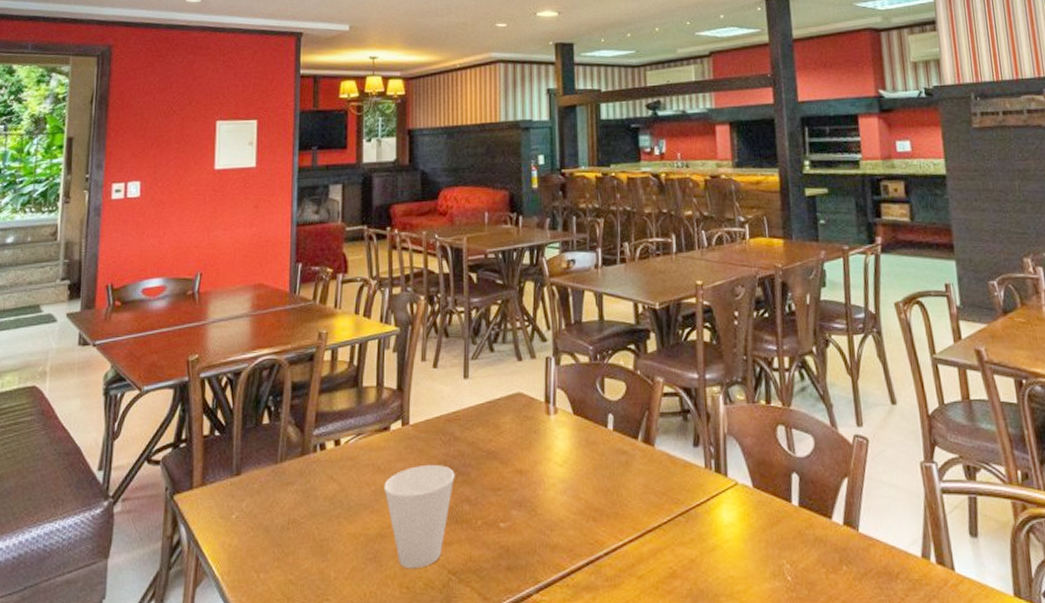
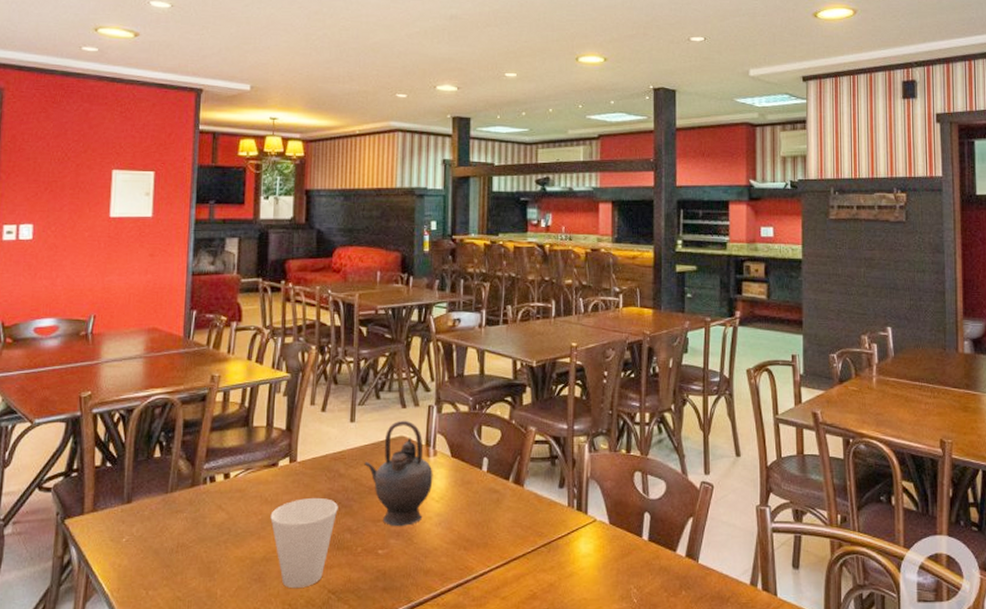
teapot: none [480,374,555,496] -> present [364,420,433,527]

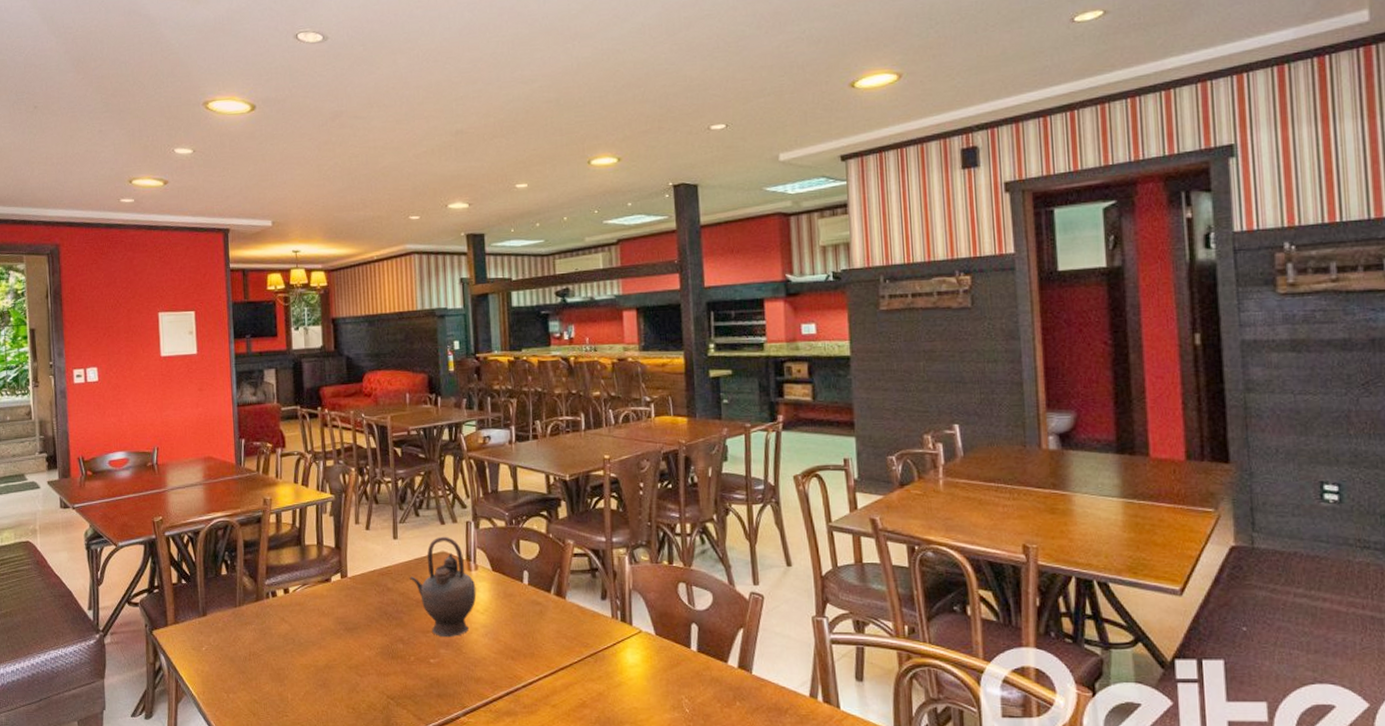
cup: present [270,498,338,588] -> none [328,611,390,693]

